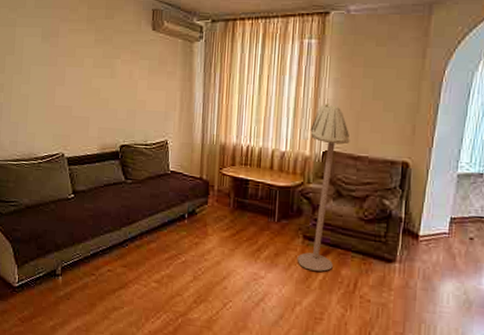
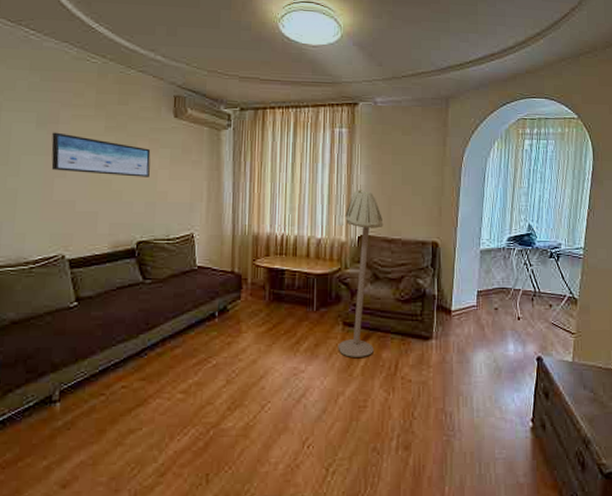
wall art: none [53,45,132,87] -> present [51,132,151,177]

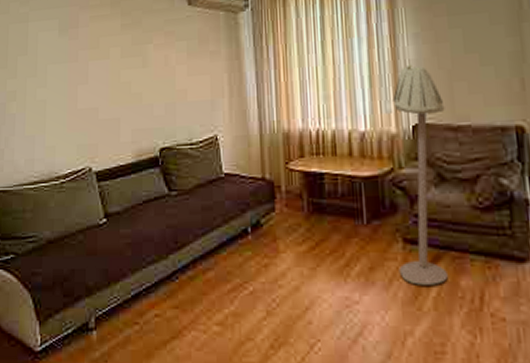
wall art: present [51,132,151,177] -> none [73,37,167,78]

